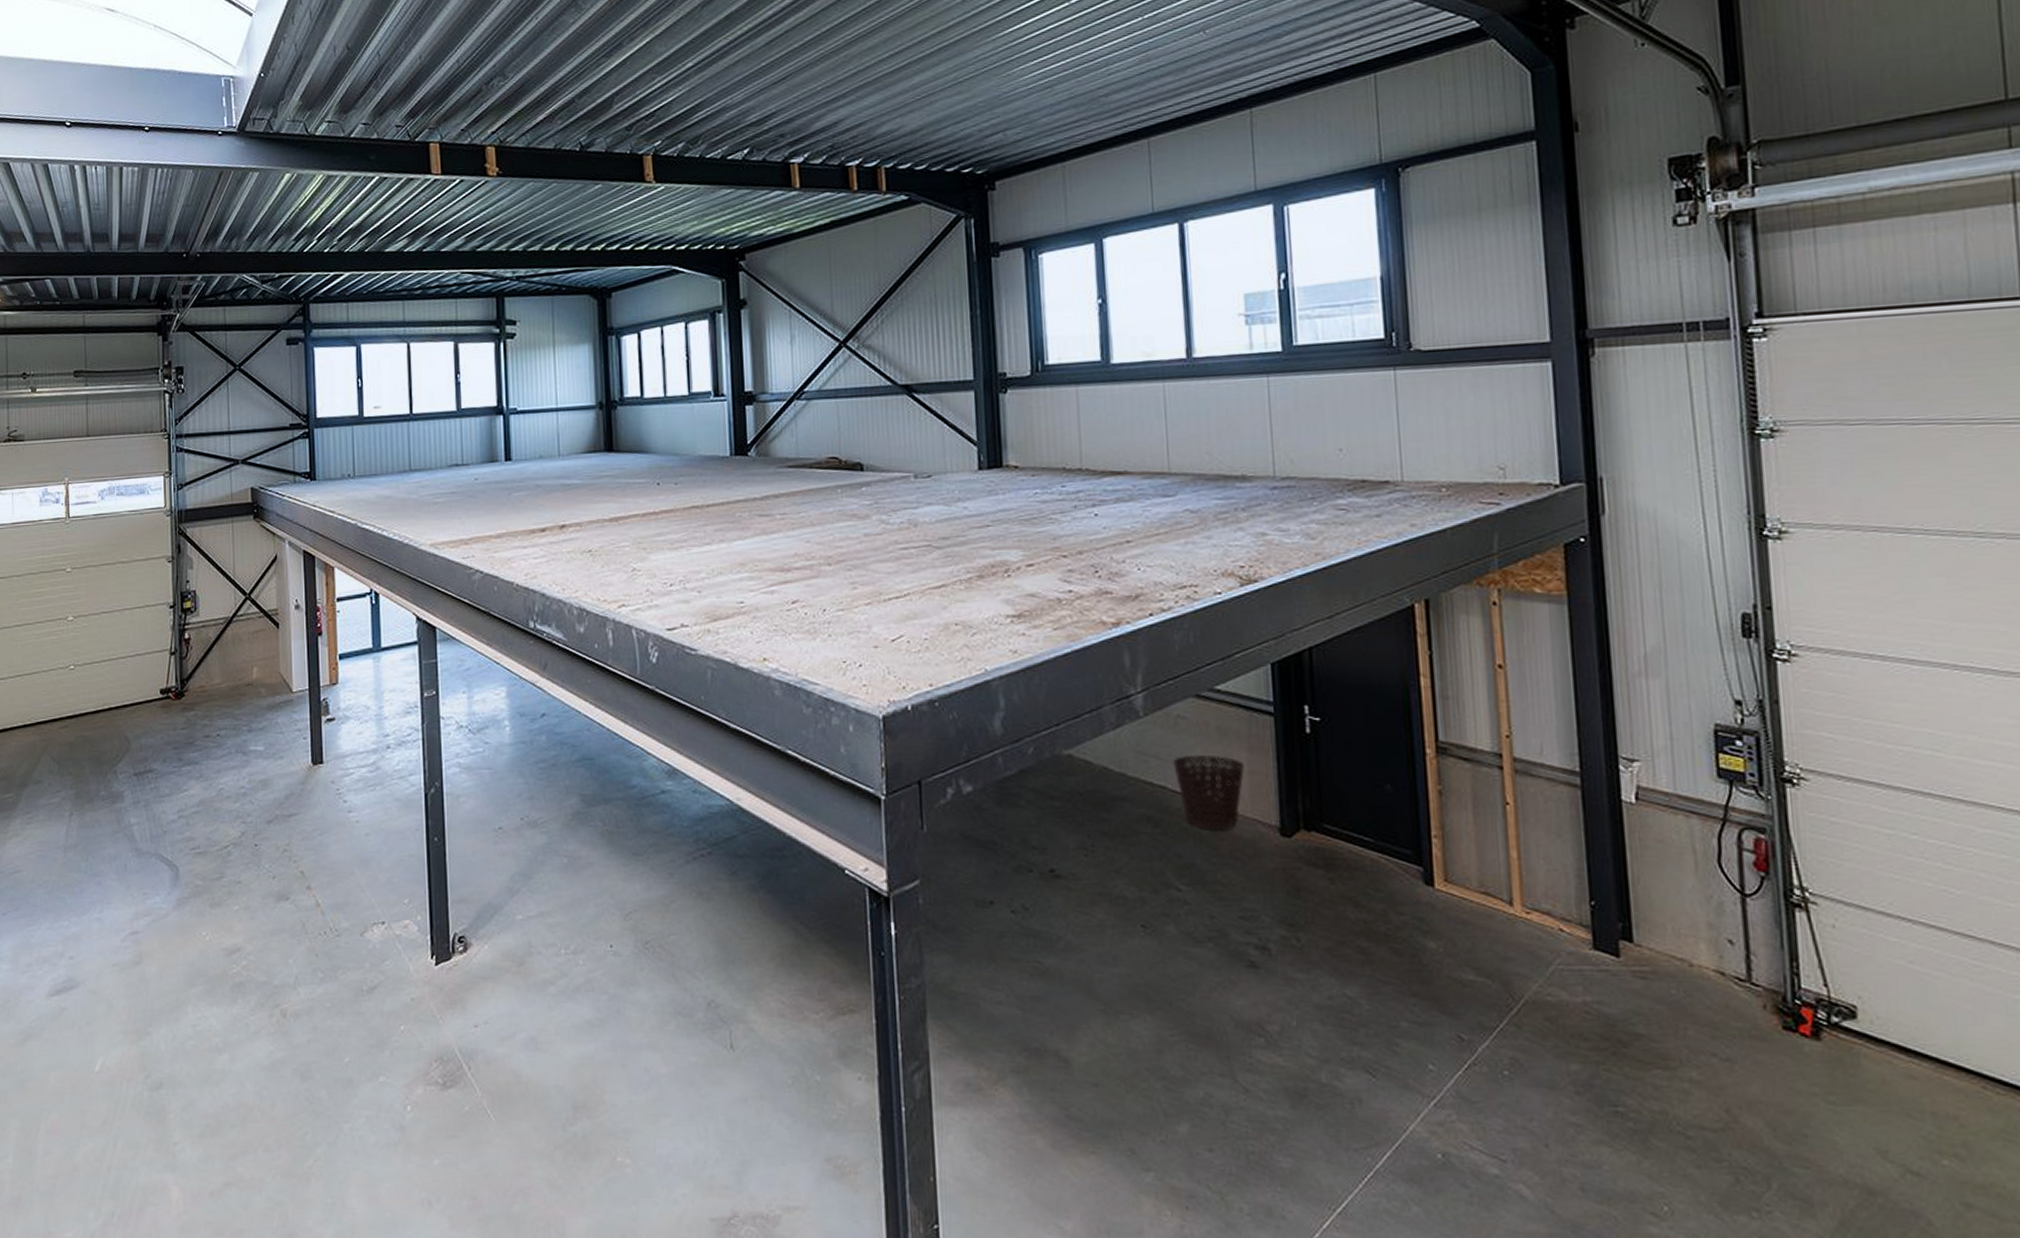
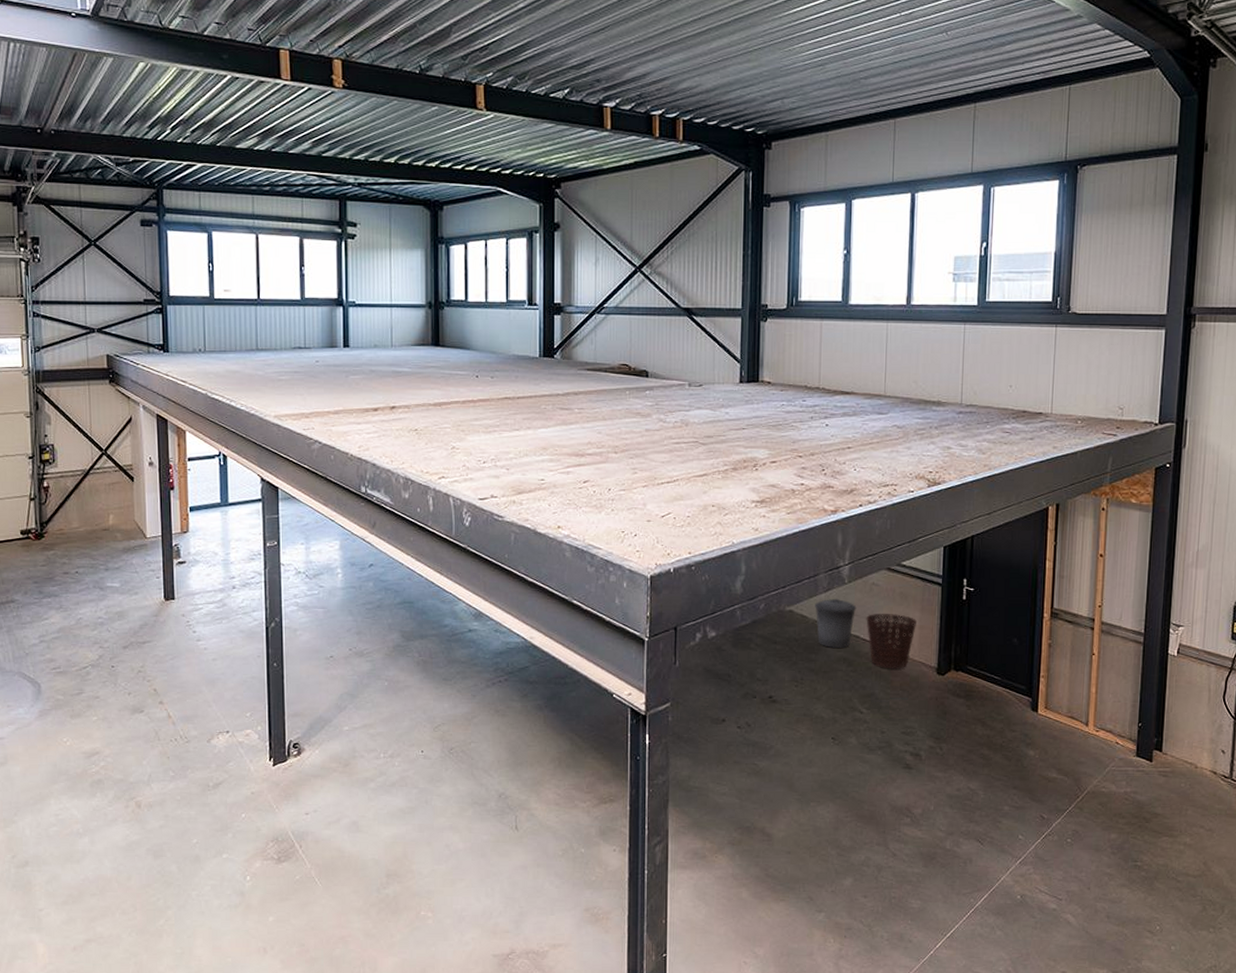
trash can: none [1101,737,1159,803] -> present [815,598,857,648]

